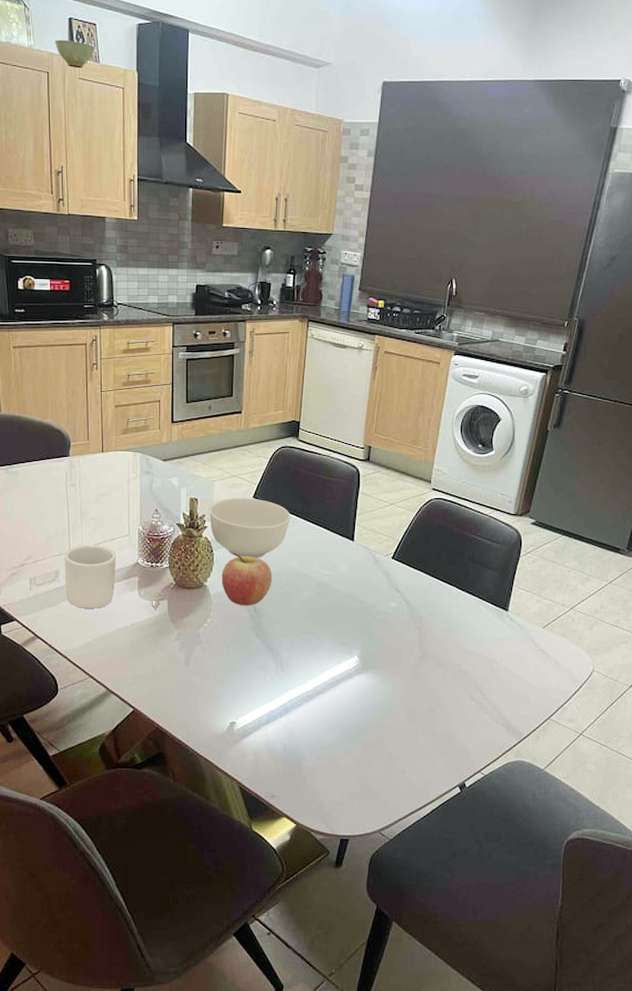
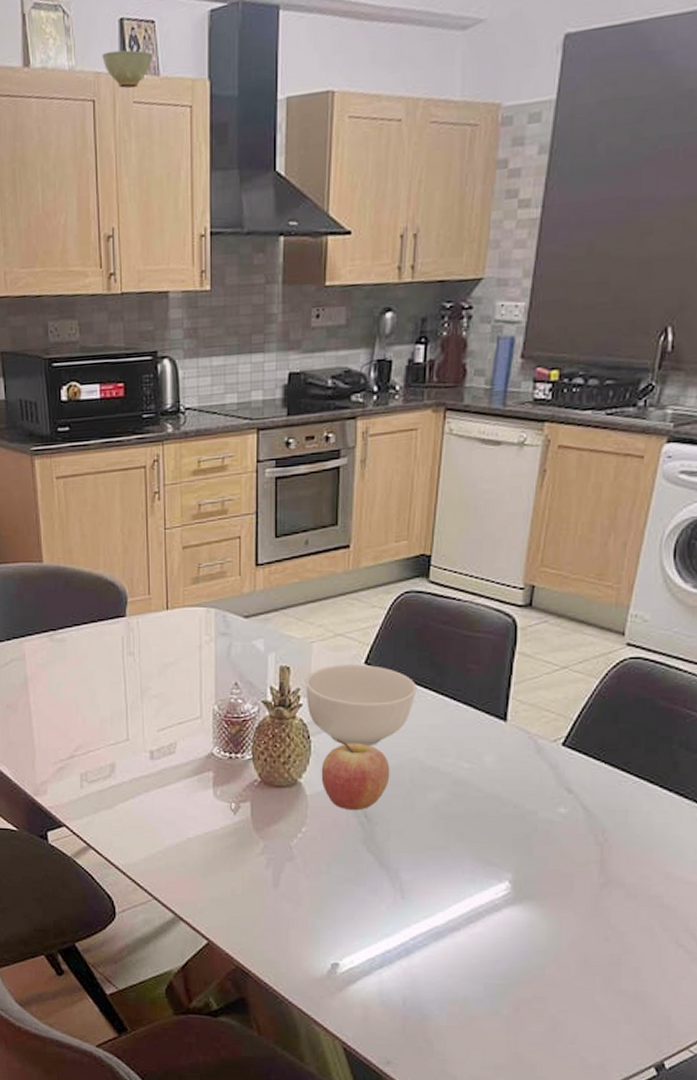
mug: present [64,545,116,609] -> none [121,730,185,812]

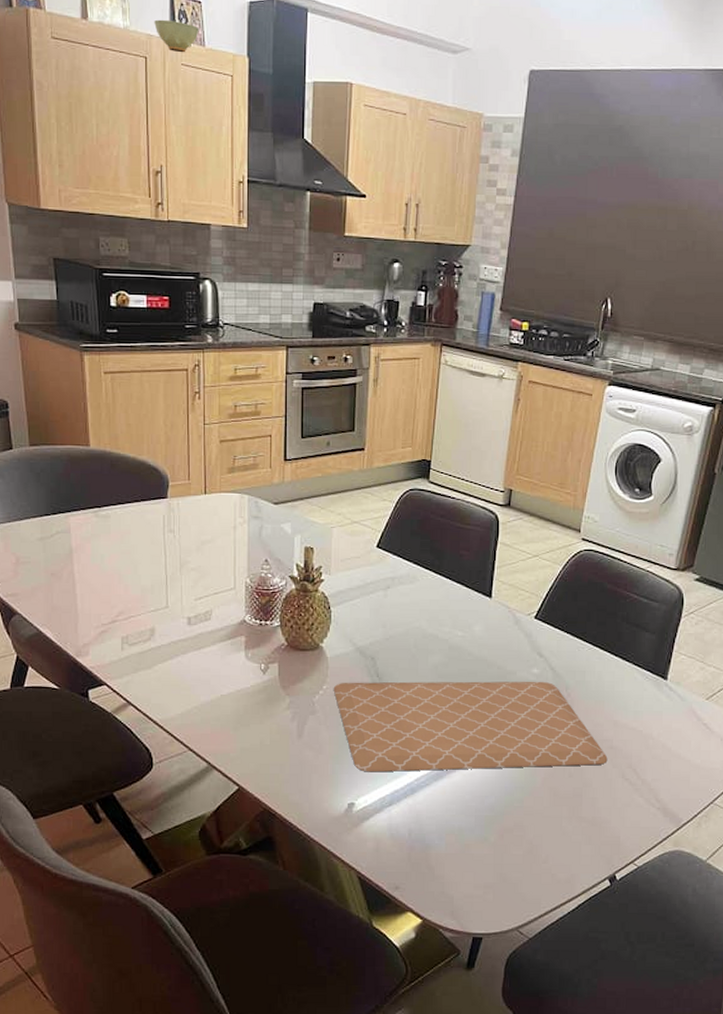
bowl: present [305,664,417,745] -> none [327,547,420,616]
placemat: none [313,822,657,929] -> present [333,681,608,772]
fruit: present [321,738,390,811] -> none [340,609,398,671]

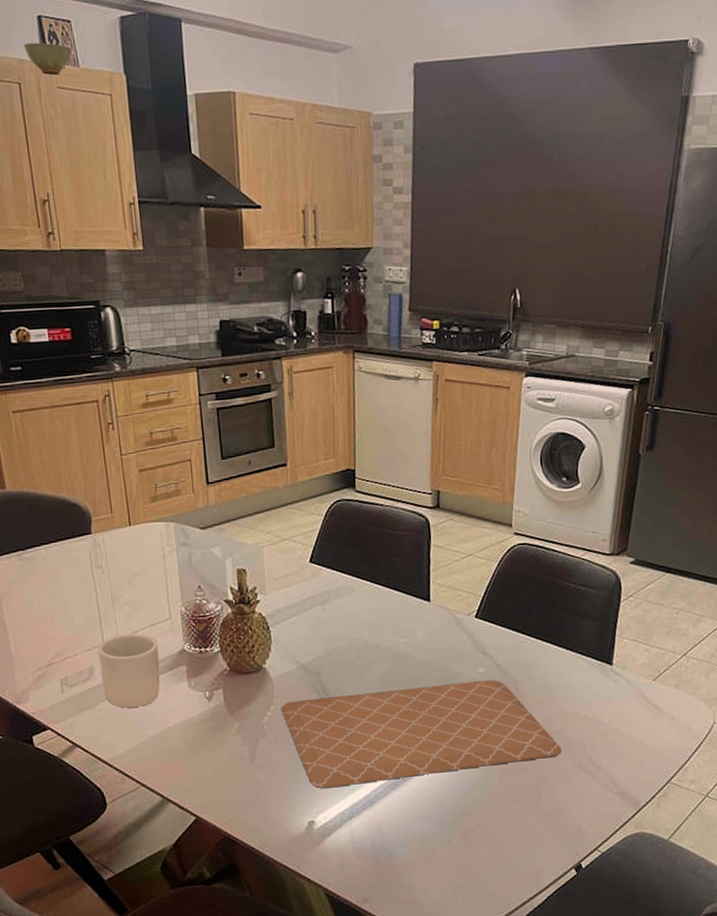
mug: none [161,599,219,672] -> present [97,633,160,708]

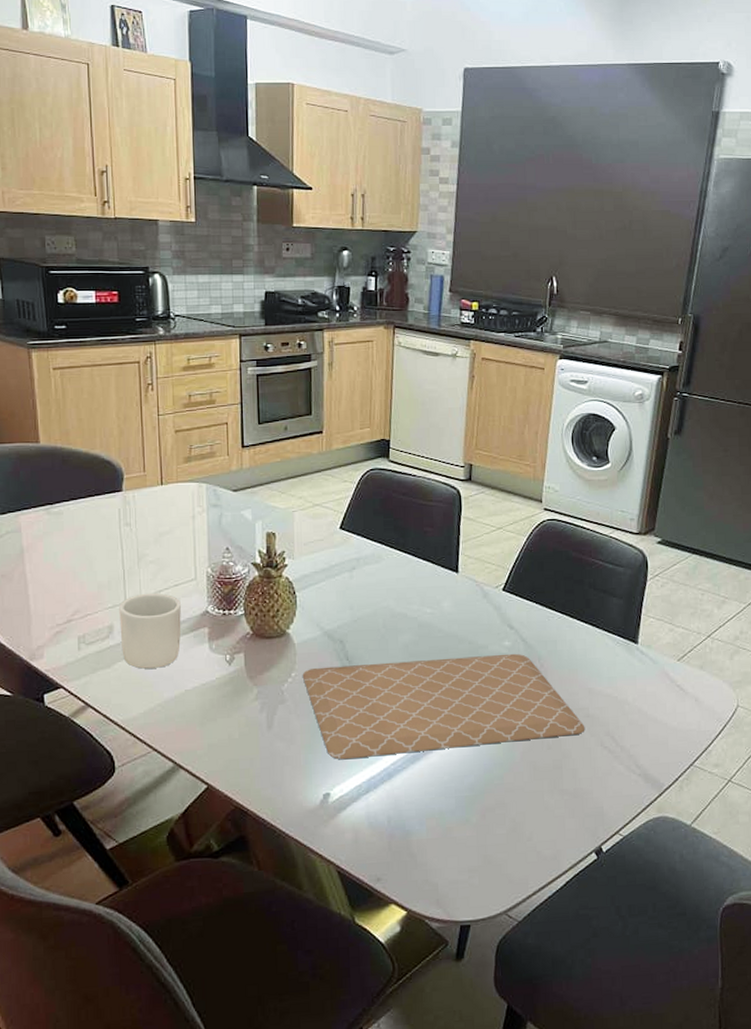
bowl: present [24,42,72,76] -> none [95,28,141,59]

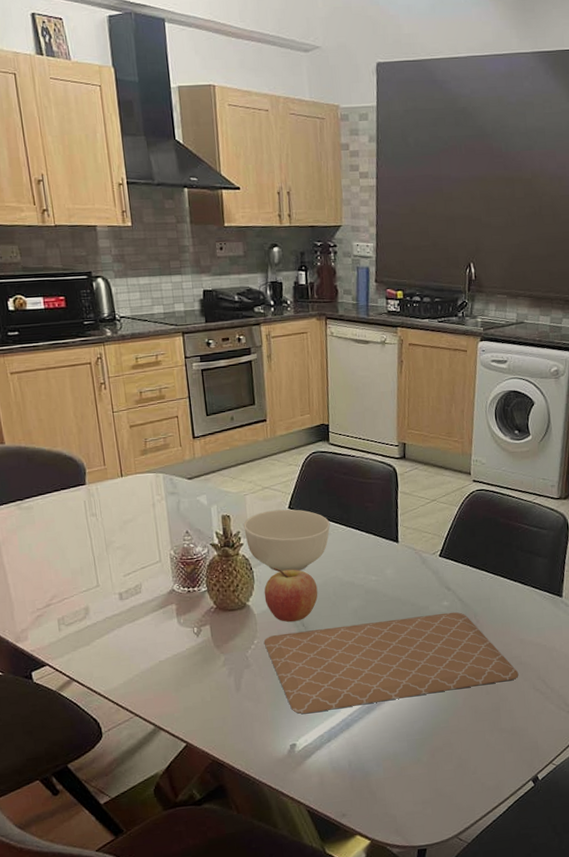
mug: present [119,592,181,669] -> none [92,575,152,645]
bowl: none [289,529,385,598] -> present [243,509,331,571]
fruit: none [306,593,366,655] -> present [264,567,318,623]

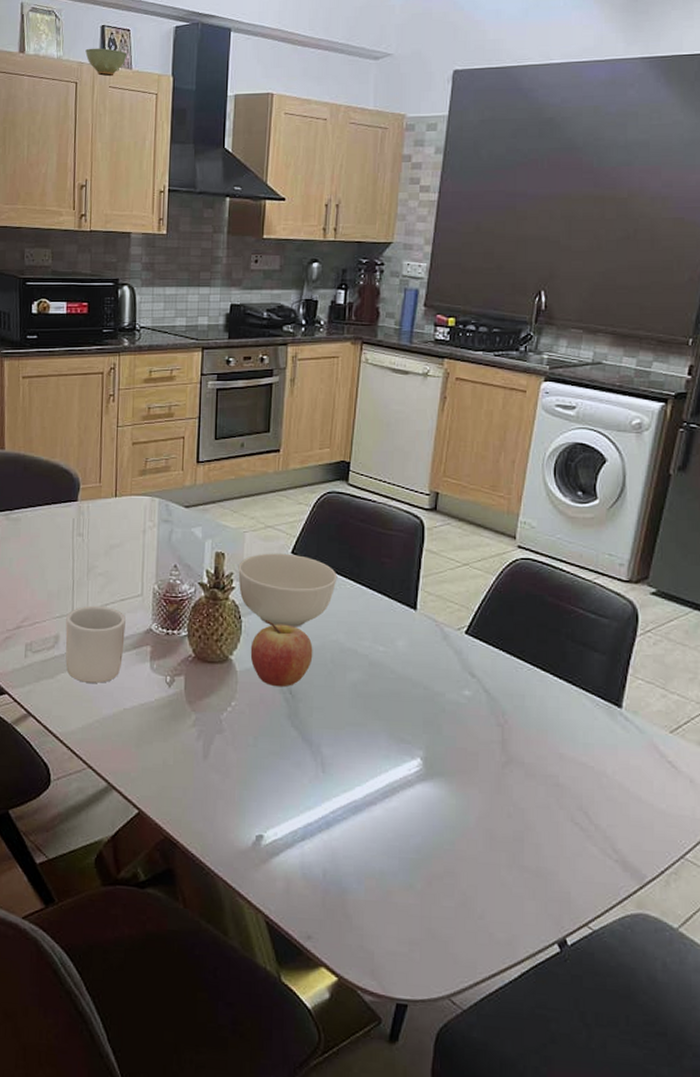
bowl: none [19,37,64,68] -> present [85,48,127,77]
mug: none [92,575,152,645] -> present [65,605,126,683]
placemat: present [263,612,519,714] -> none [242,698,553,806]

